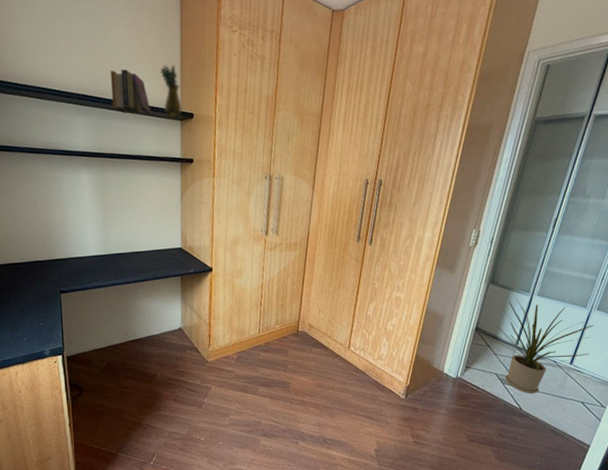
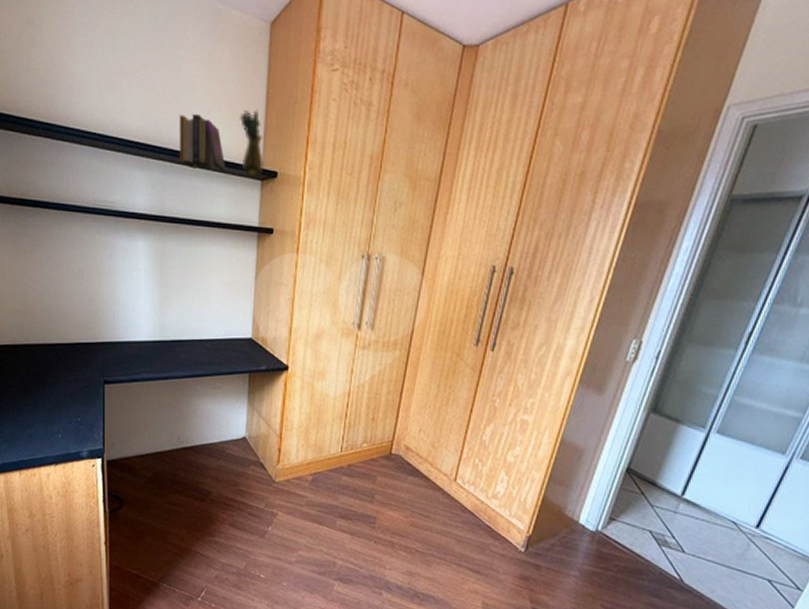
house plant: present [495,298,594,394] -> none [652,434,795,563]

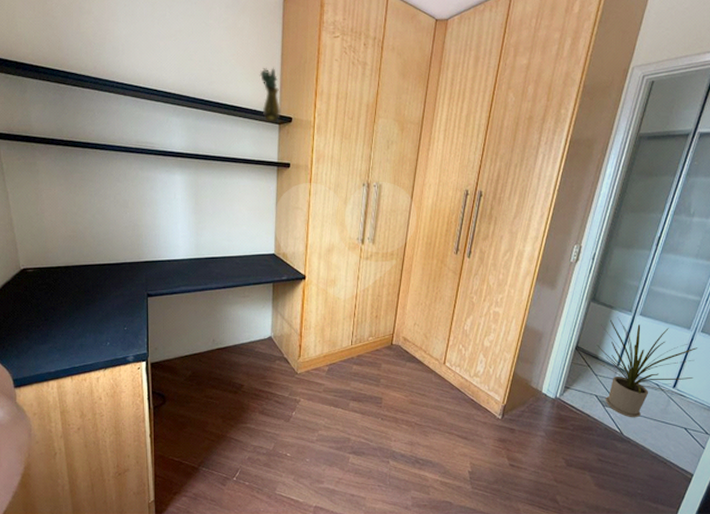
books: present [179,114,226,171] -> none [209,71,249,117]
house plant: none [652,434,795,563] -> present [595,317,698,418]

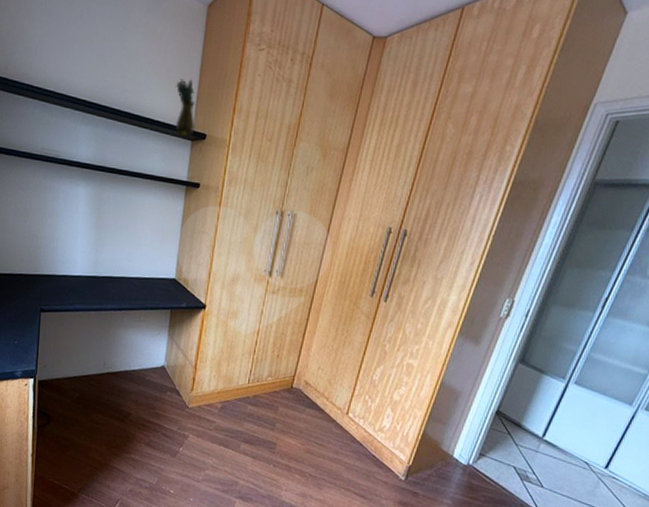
house plant: present [595,317,698,418] -> none [517,383,640,497]

